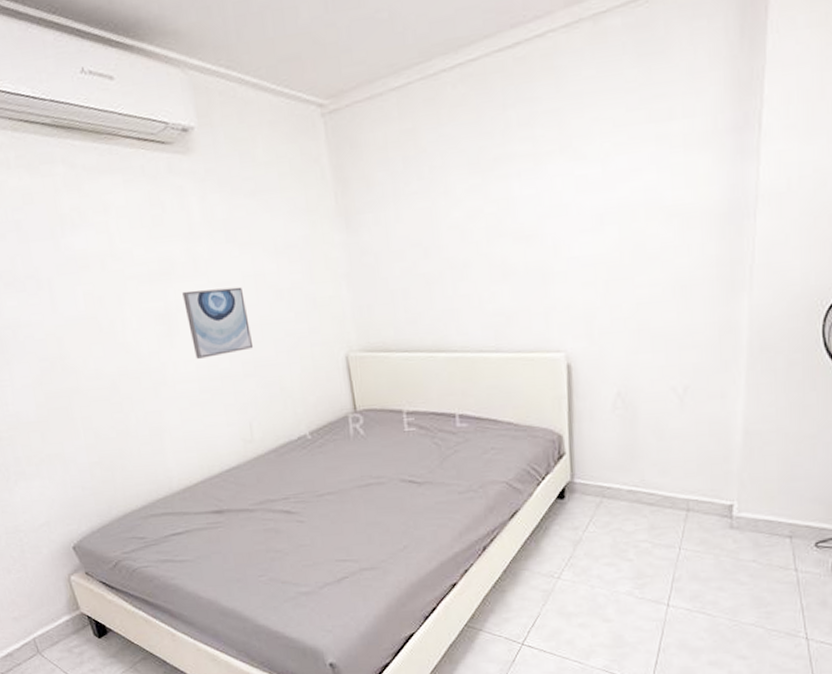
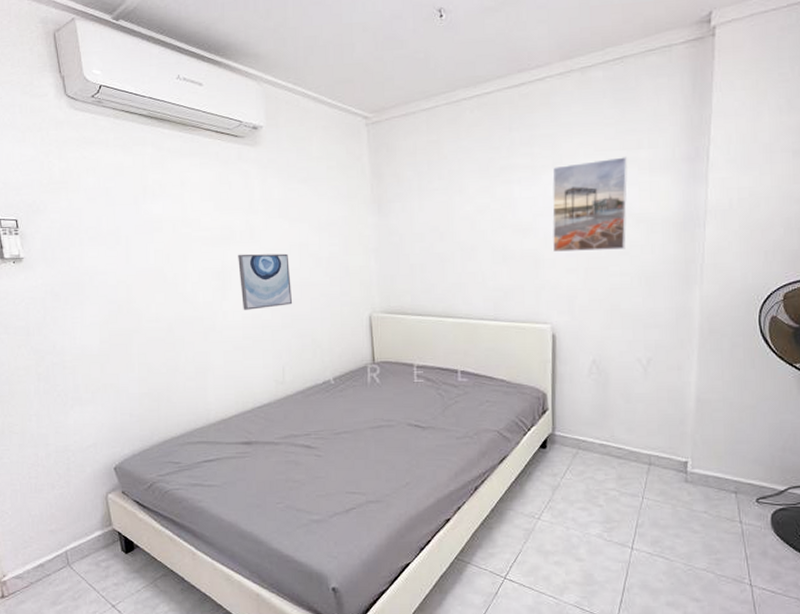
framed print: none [560,132,656,262] -> present [552,157,627,252]

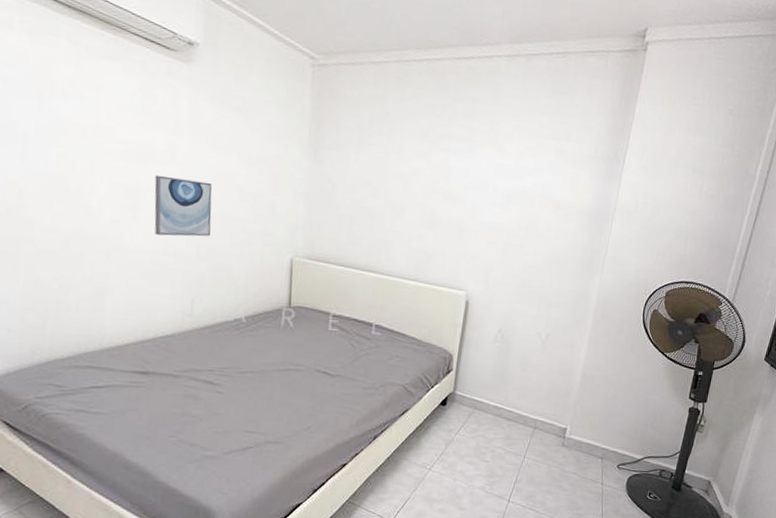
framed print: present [552,157,627,252] -> none [478,143,556,232]

